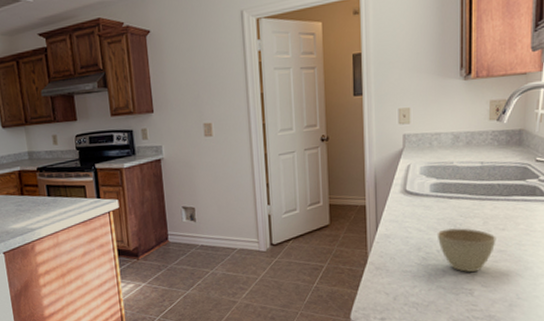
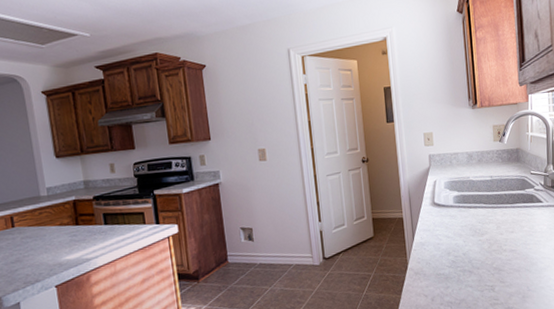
cup: present [437,228,496,272] -> none [462,233,508,271]

